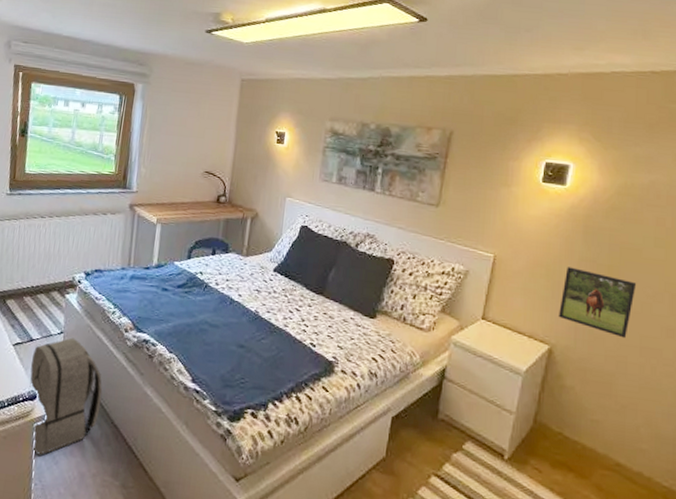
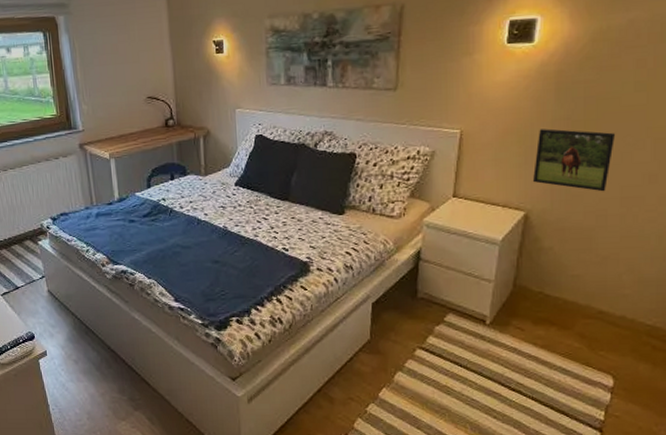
backpack: present [29,337,103,455] -> none [21,280,95,385]

